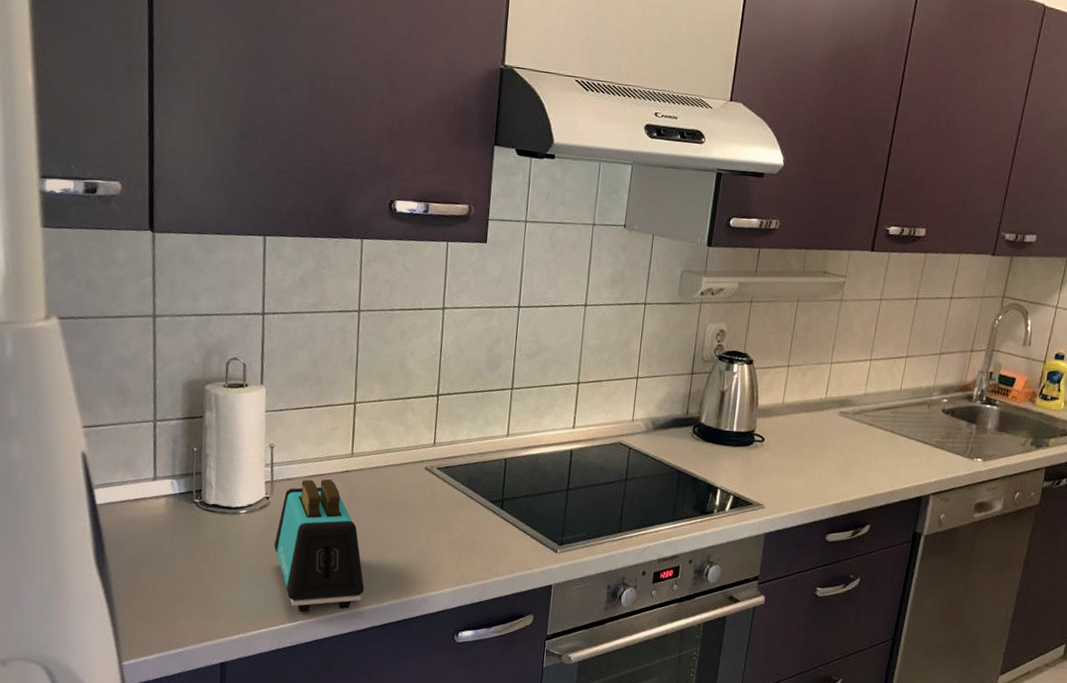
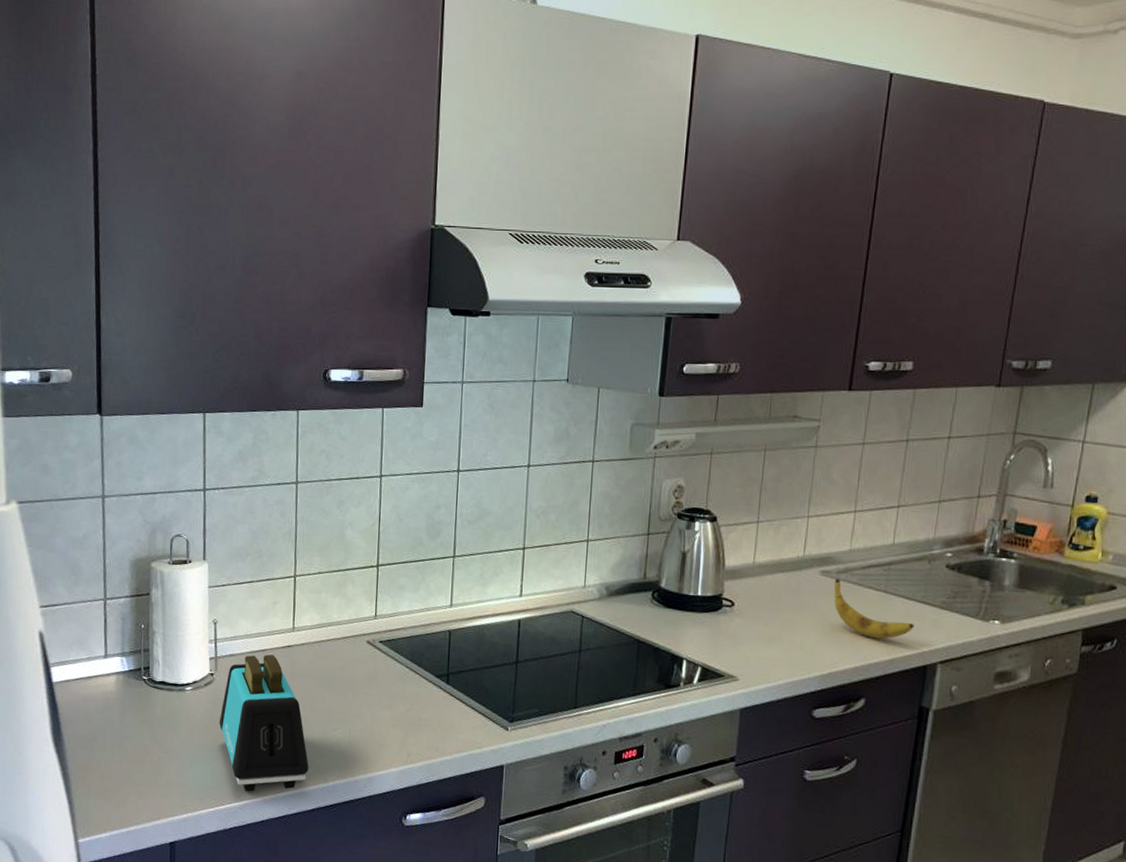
banana: none [849,419,914,473] -> present [834,578,914,639]

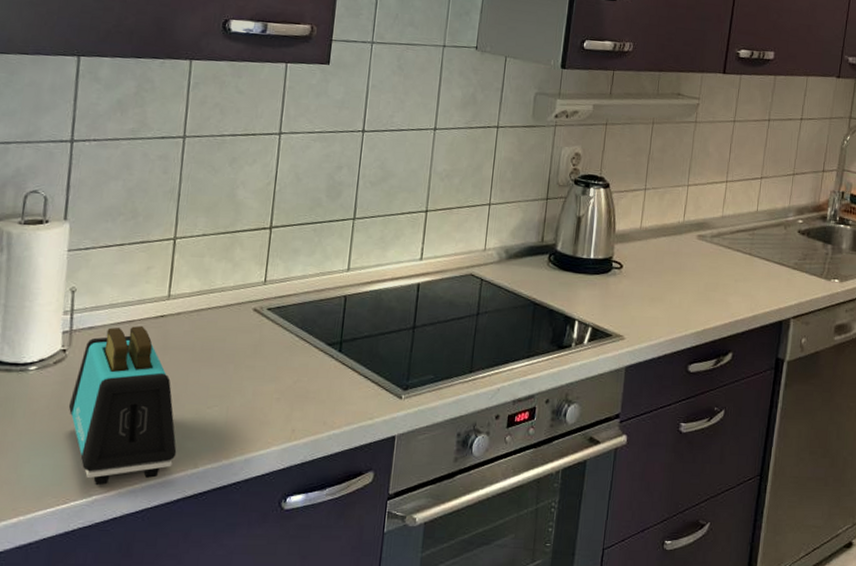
banana: present [834,578,914,639] -> none [708,242,773,298]

